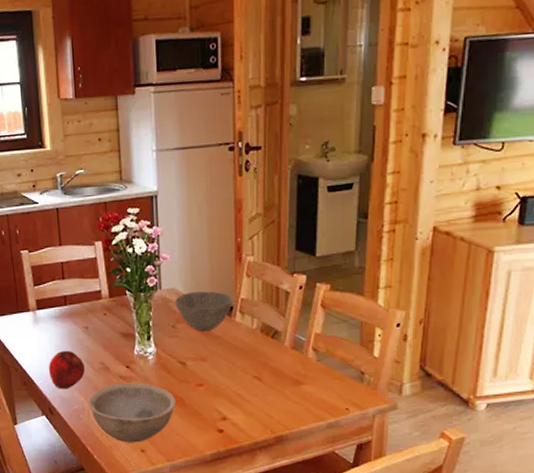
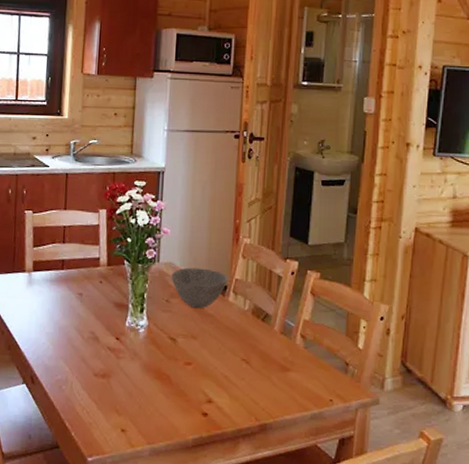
apple: present [49,350,85,389] -> none [36,315,74,357]
bowl: present [88,383,176,443] -> none [72,355,162,421]

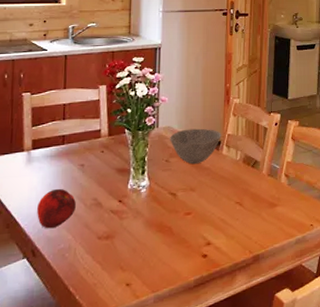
apple: none [36,315,74,357] -> present [37,188,76,229]

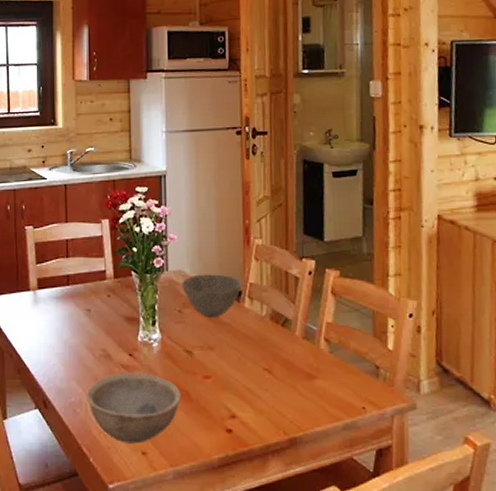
apple: present [37,188,76,229] -> none [46,334,84,379]
bowl: none [75,215,164,279] -> present [86,373,181,444]

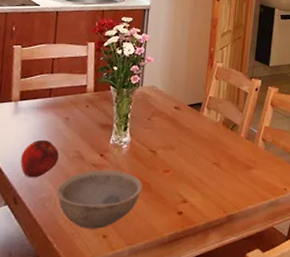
apple: none [46,334,84,379] -> present [20,139,59,178]
bowl: present [180,274,242,318] -> none [152,89,203,124]

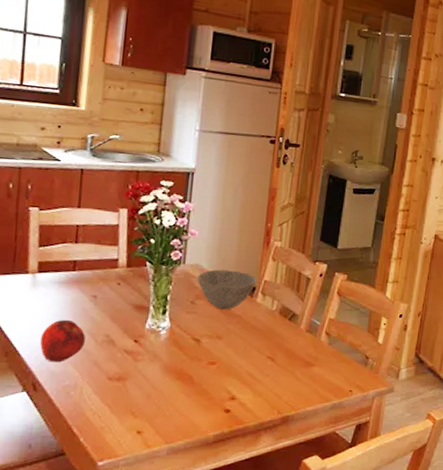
bowl: present [56,170,143,229] -> none [82,358,184,424]
bowl: none [152,89,203,124] -> present [196,269,257,310]

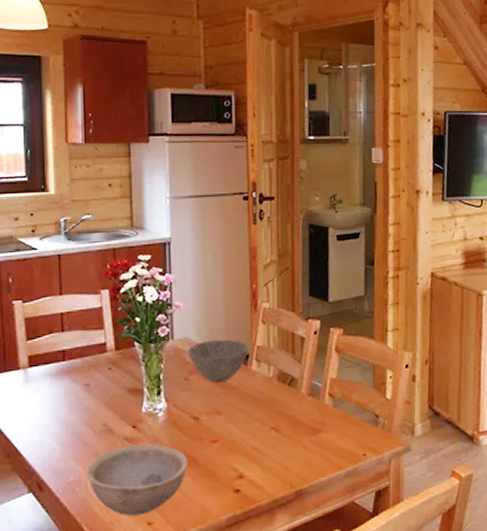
apple: present [40,319,86,363] -> none [40,412,83,459]
bowl: none [82,358,184,424] -> present [86,443,188,516]

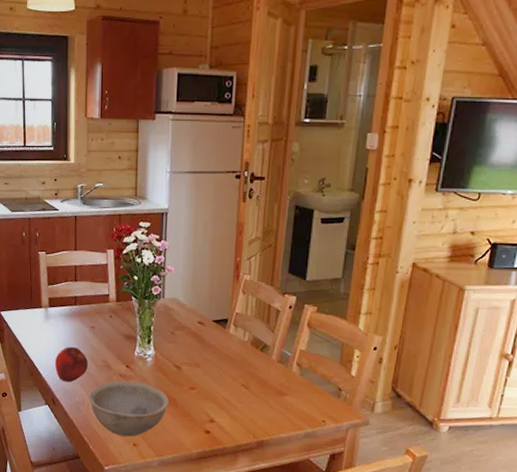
apple: none [40,412,83,459] -> present [55,346,88,382]
bowl: present [187,339,250,383] -> none [174,302,229,340]

